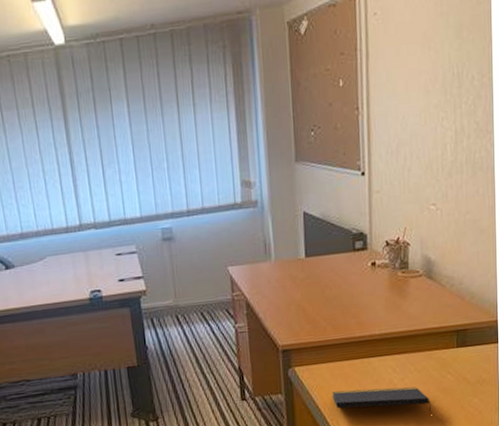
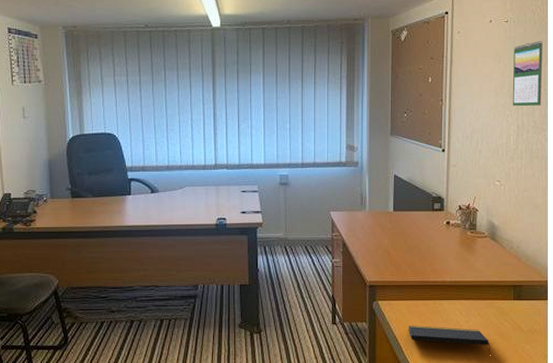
calendar: none [447,13,486,106] -> present [512,41,543,107]

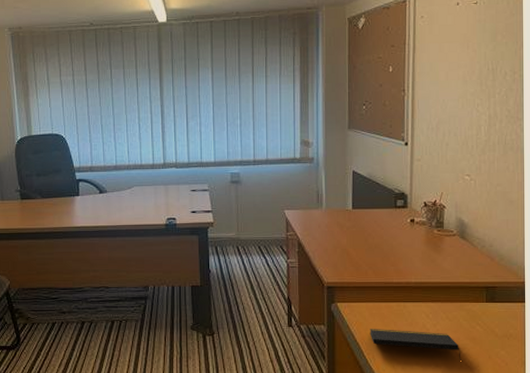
calendar: present [512,41,543,107] -> none [483,23,517,95]

